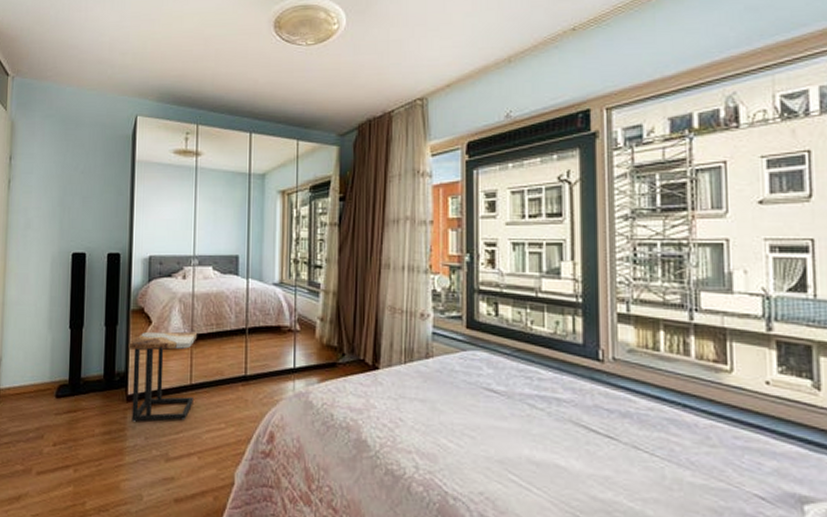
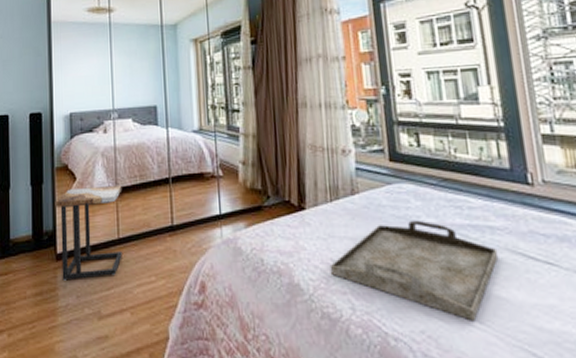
serving tray: none [398,387,562,487] -> present [329,220,499,321]

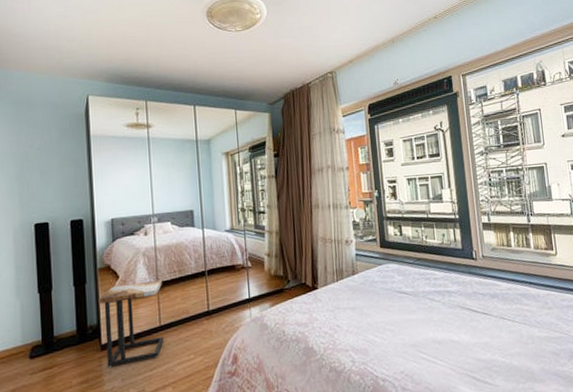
serving tray: present [329,220,499,321] -> none [336,290,454,360]

